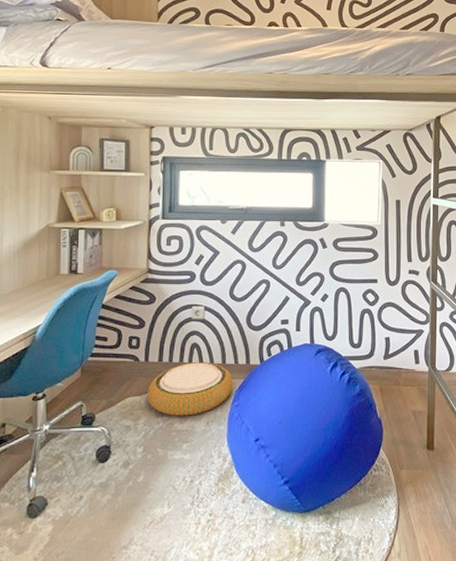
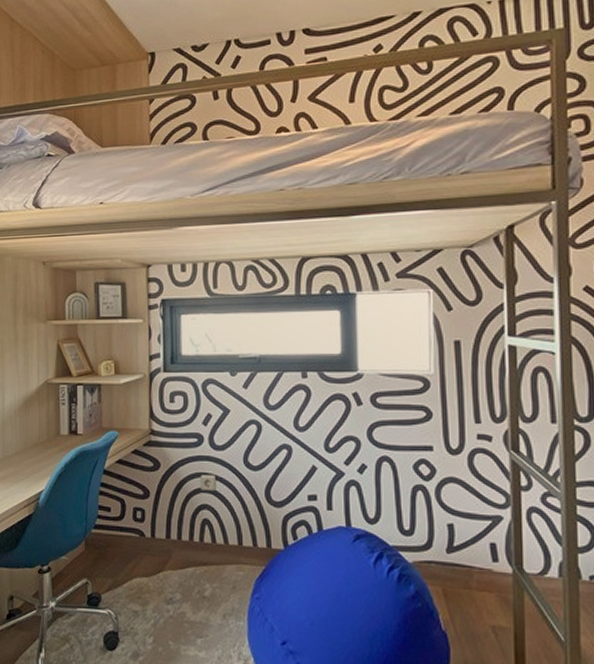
woven basket: present [147,362,233,416] -> none [155,542,252,606]

